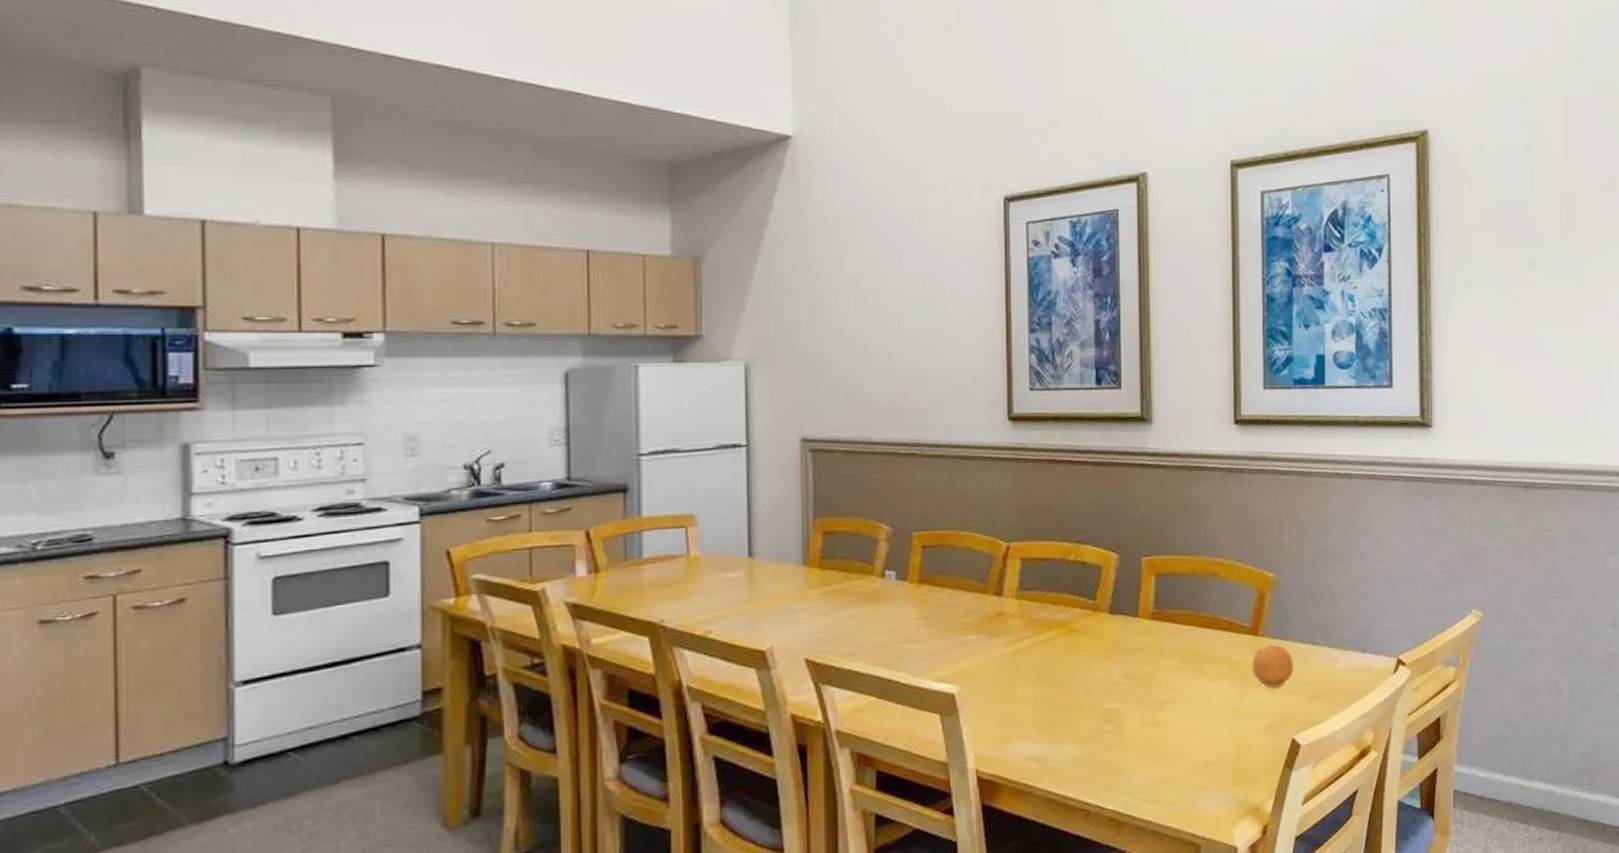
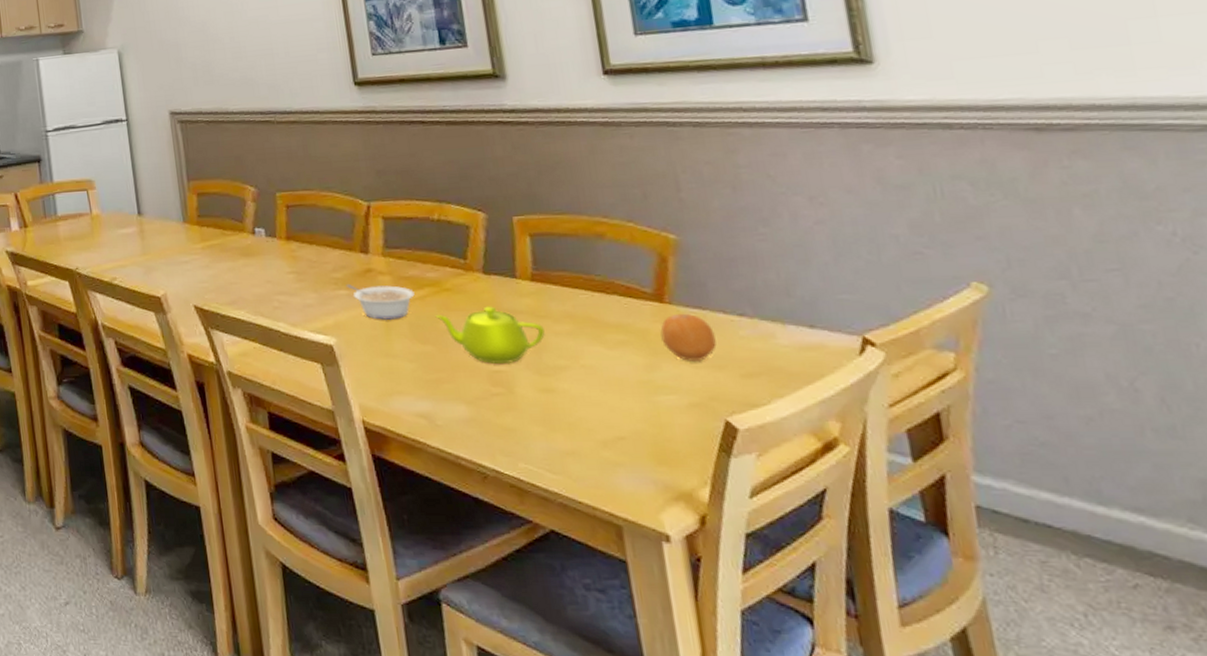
legume: none [975,628,1043,665] -> present [346,283,415,321]
teapot: none [1060,645,1157,702] -> present [435,306,545,364]

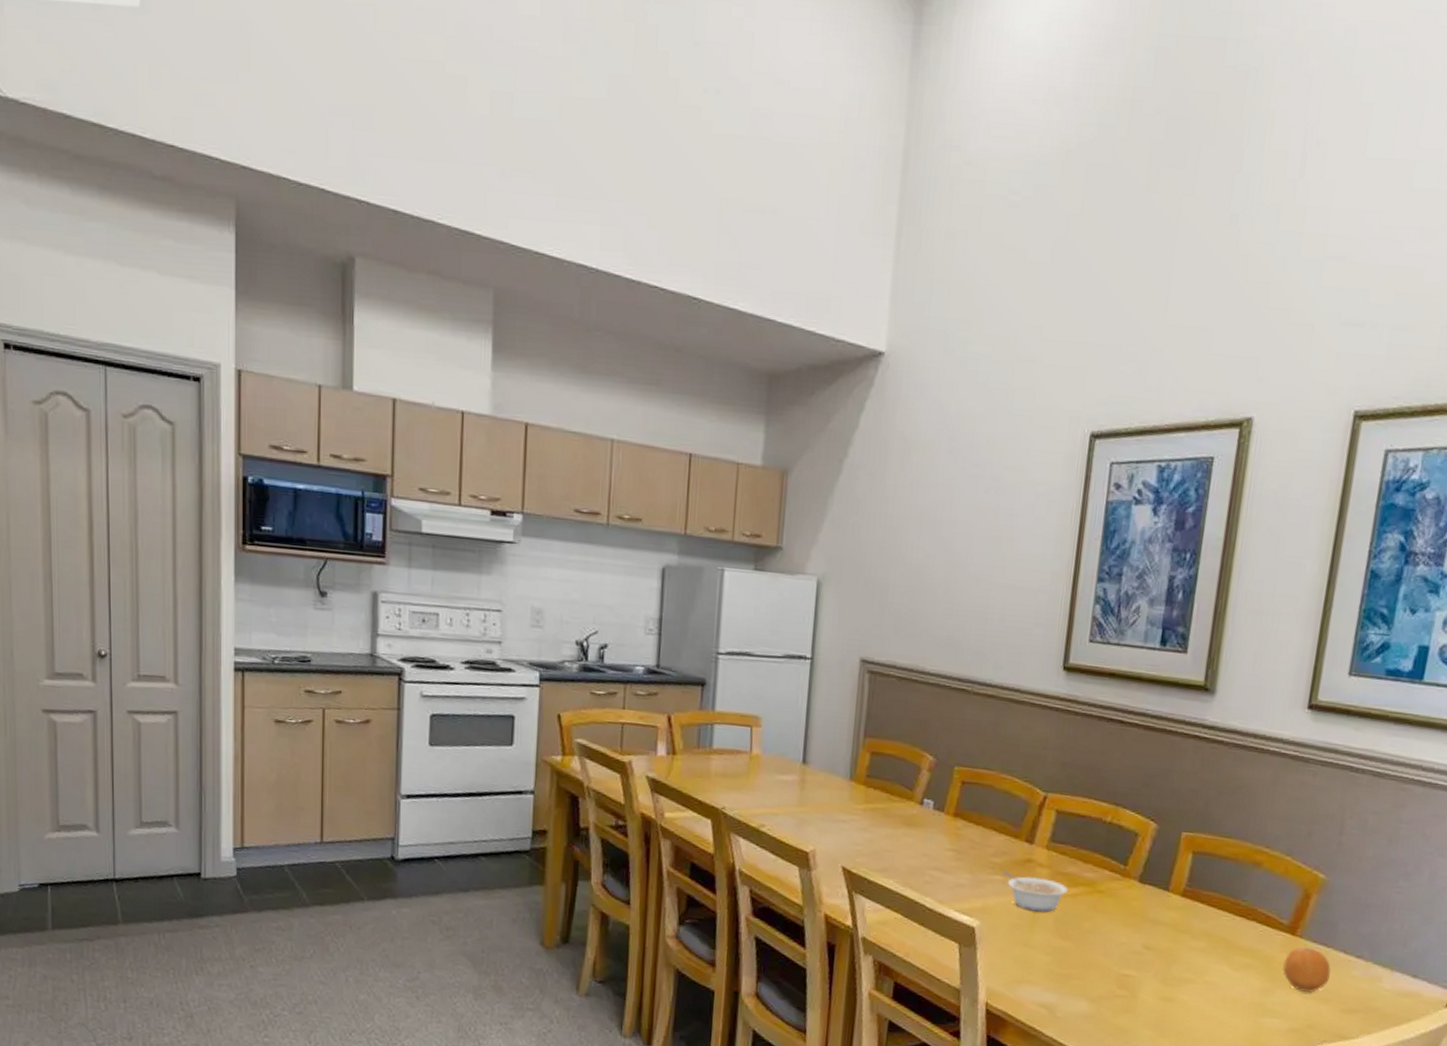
teapot: present [435,306,545,364] -> none [1082,913,1181,971]

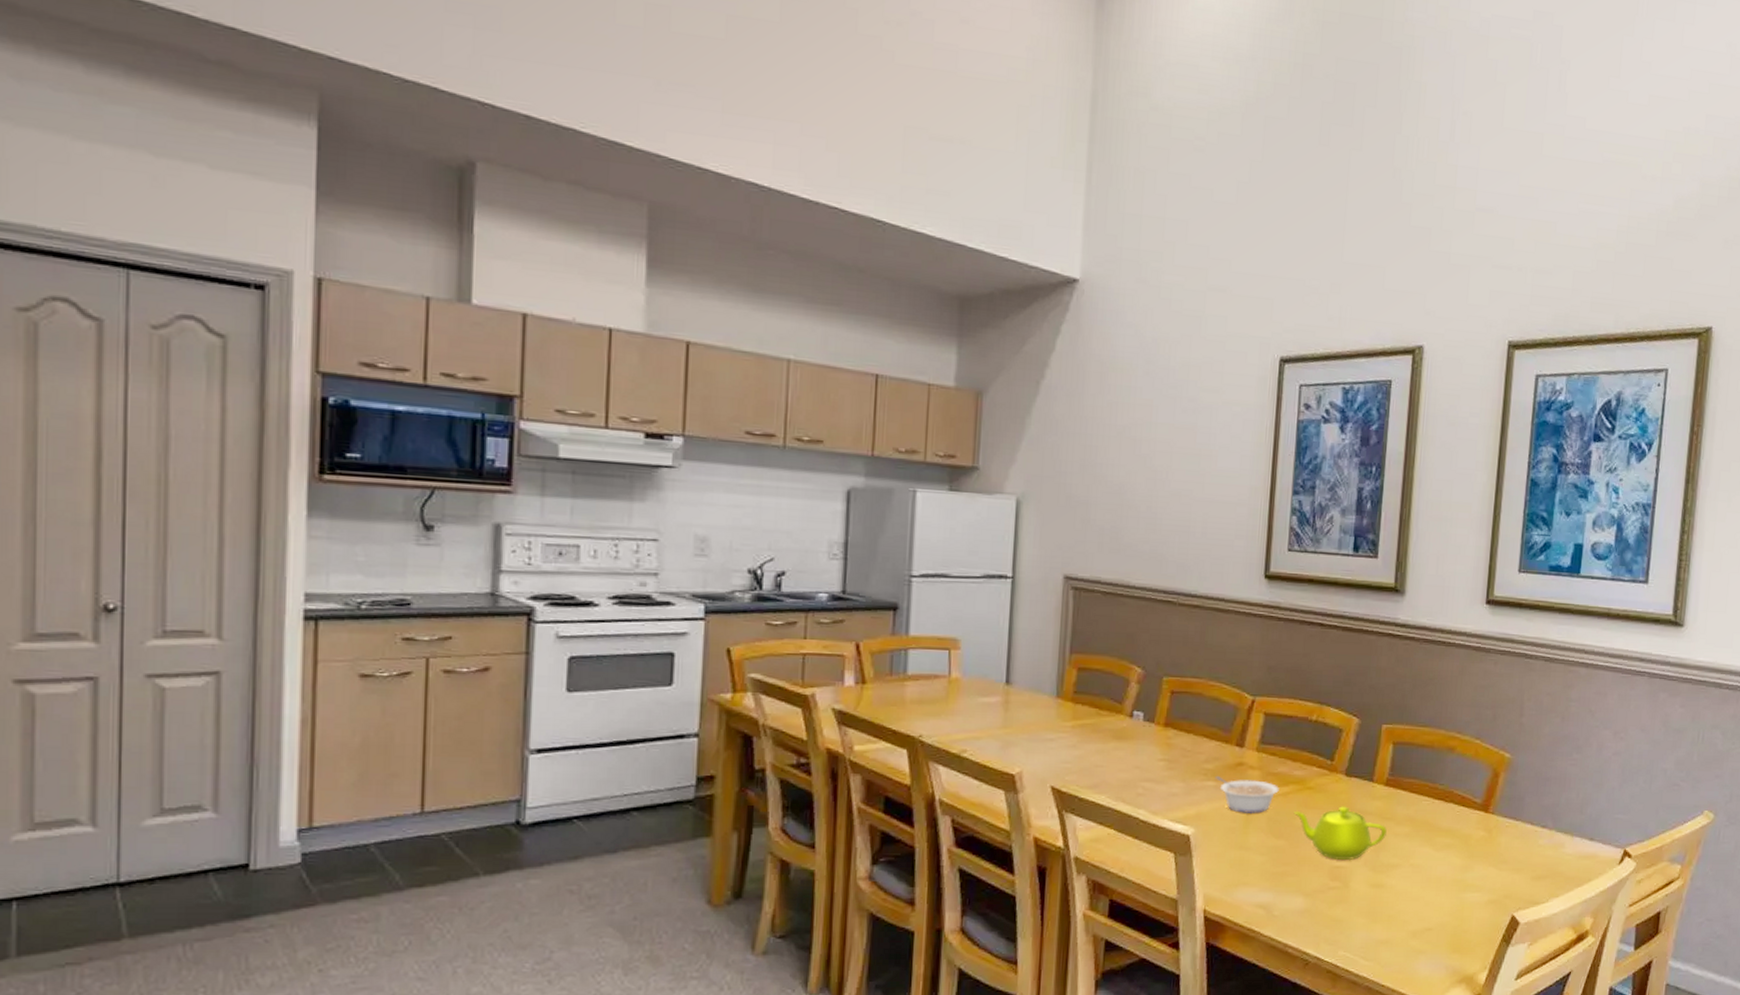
teapot: none [1082,913,1181,971] -> present [1293,806,1387,861]
fruit: present [1283,947,1331,993] -> none [1479,822,1521,864]

